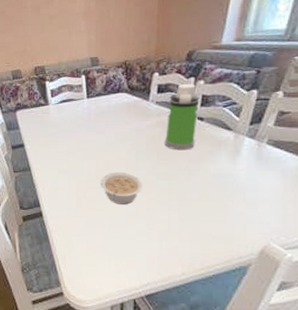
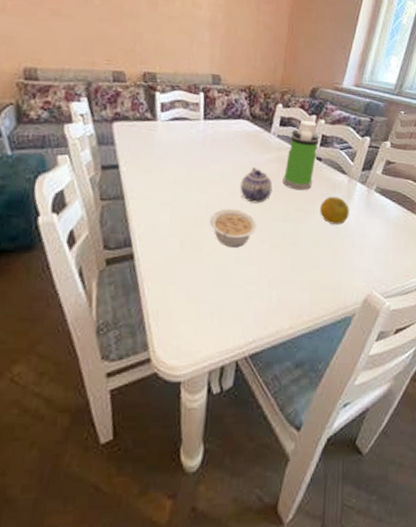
teapot: none [124,134,155,166] -> present [240,167,273,204]
fruit: none [205,153,238,180] -> present [320,196,349,225]

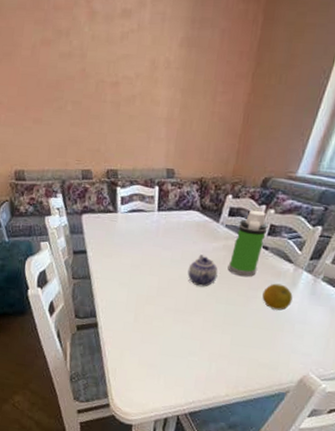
legume: present [210,208,257,248] -> none [160,290,201,324]

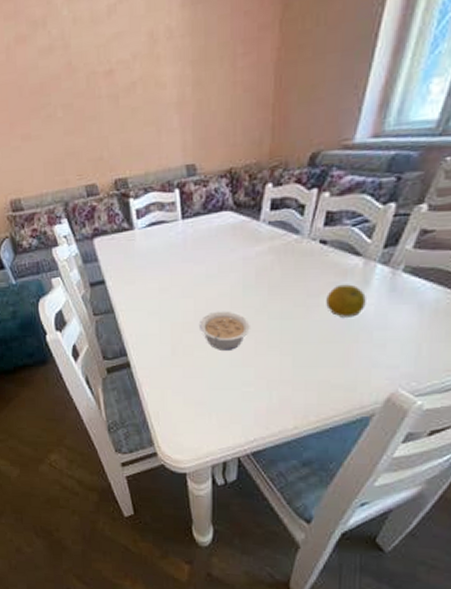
legume: none [160,290,201,324] -> present [200,311,250,350]
teapot: present [187,254,218,287] -> none [228,263,266,303]
water bottle: present [227,210,269,277] -> none [277,197,324,283]

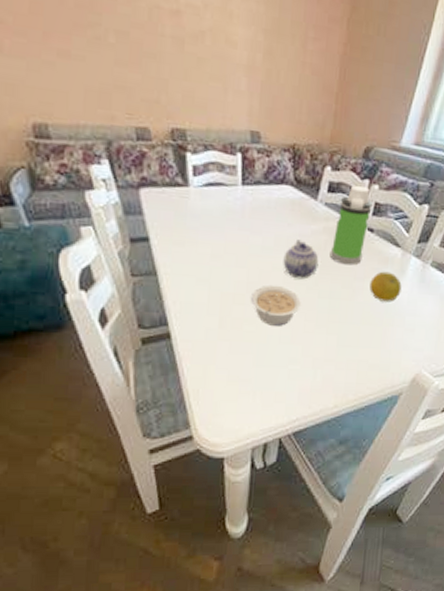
teapot: none [228,263,266,303] -> present [283,239,319,280]
water bottle: none [277,197,324,283] -> present [329,186,373,265]

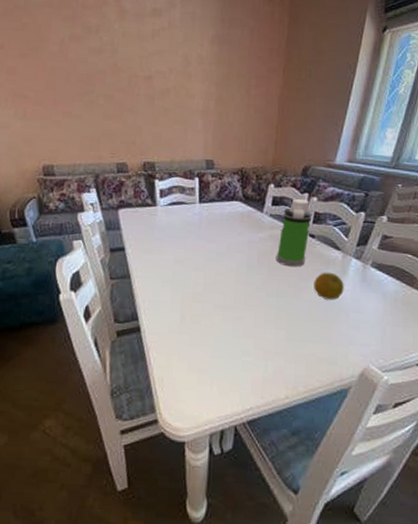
legume: present [251,285,301,326] -> none [208,285,251,322]
teapot: present [283,239,319,280] -> none [235,246,266,280]

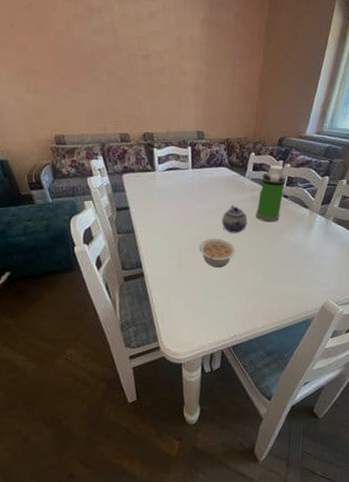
legume: none [208,285,251,322] -> present [199,238,235,268]
teapot: none [235,246,266,280] -> present [222,205,248,234]
fruit: present [314,272,344,300] -> none [286,226,311,249]

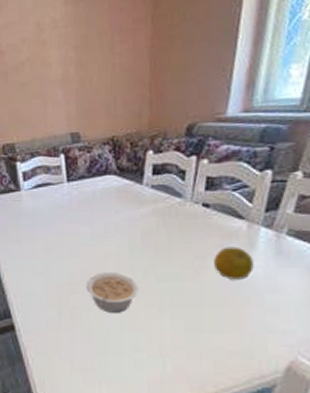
teapot: present [222,205,248,234] -> none [115,225,153,264]
water bottle: present [255,165,286,223] -> none [163,164,204,244]
fruit: none [286,226,311,249] -> present [214,246,254,280]

